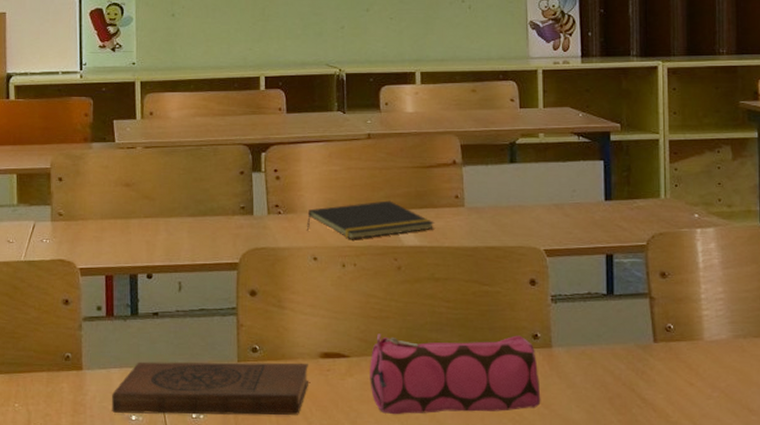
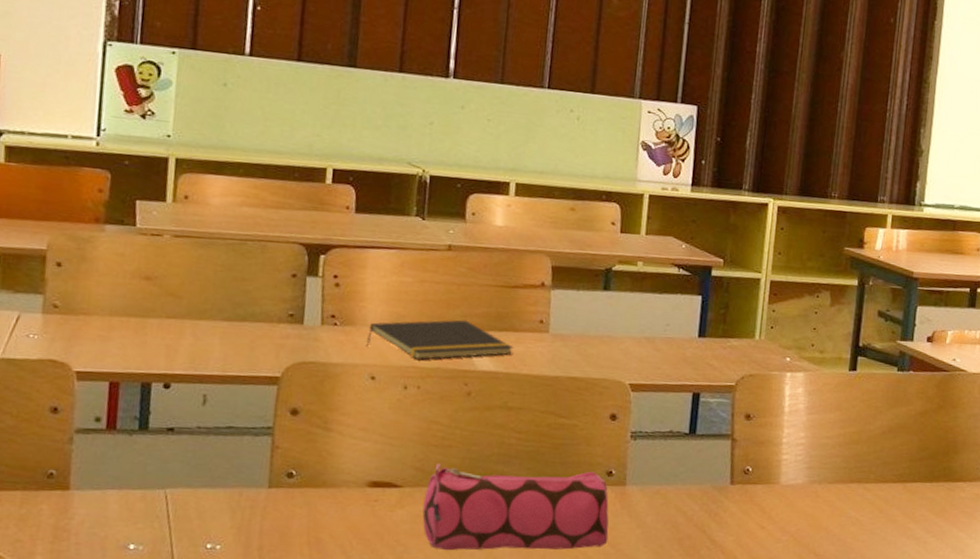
book: present [112,361,308,416] -> none [104,483,353,548]

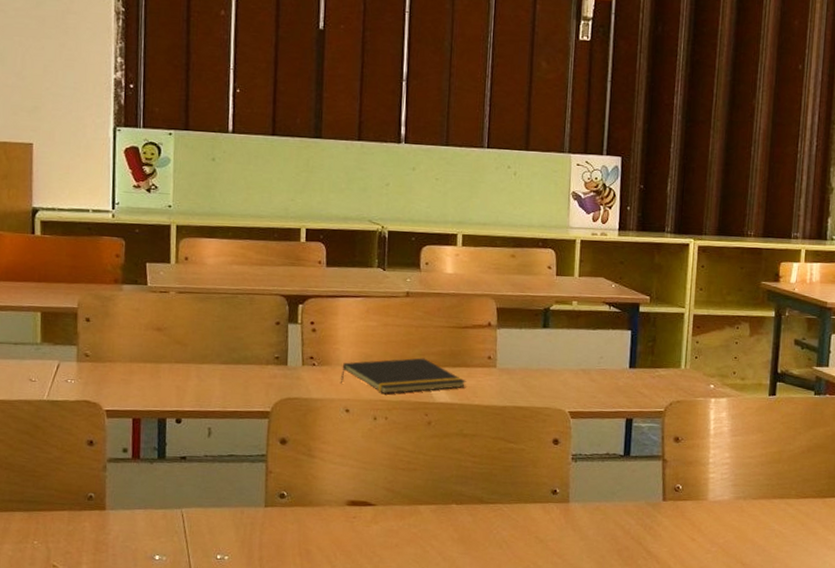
pencil case: present [422,463,609,551] -> none [394,484,555,561]

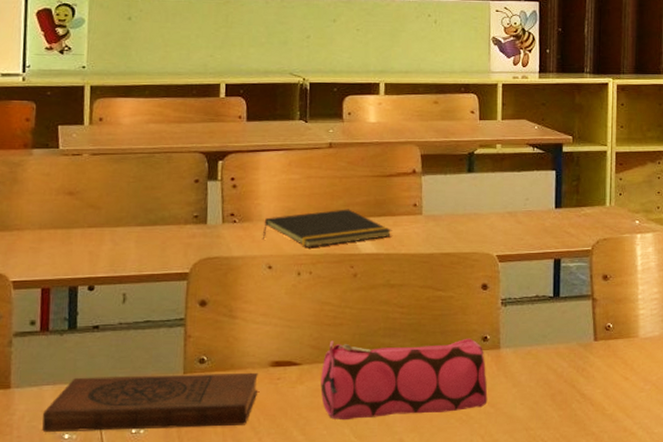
book: none [135,503,335,559] -> present [42,372,258,432]
pencil case: none [394,484,555,561] -> present [320,338,488,421]

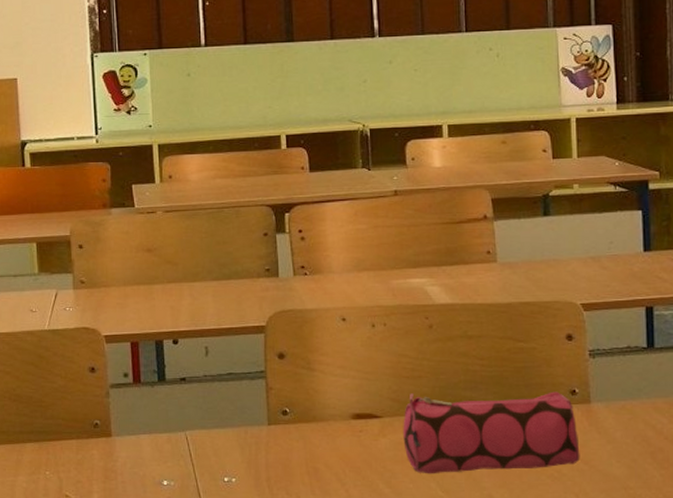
book: present [42,372,258,432] -> none [143,424,341,479]
notepad: present [262,209,392,247] -> none [333,258,466,299]

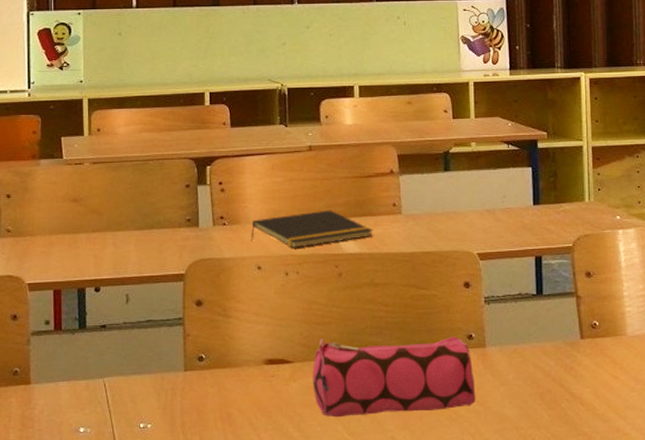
notepad: none [333,258,466,299] -> present [250,210,374,248]

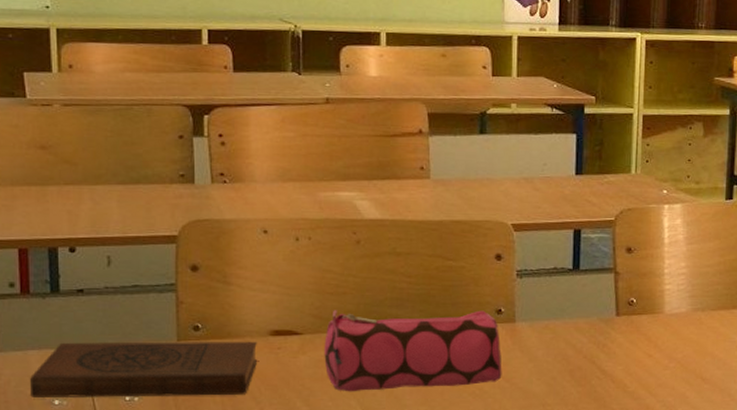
book: none [60,370,253,426] -> present [30,341,257,397]
notepad: present [250,210,374,248] -> none [255,170,398,211]

